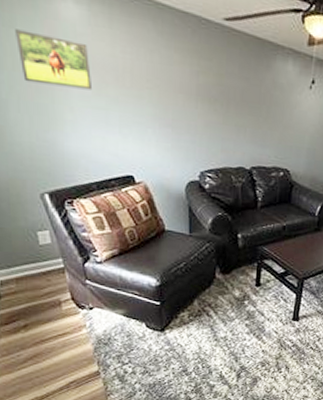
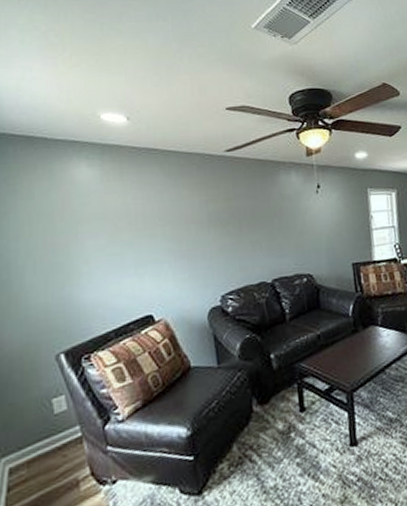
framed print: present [15,29,91,90] -> none [33,198,106,245]

